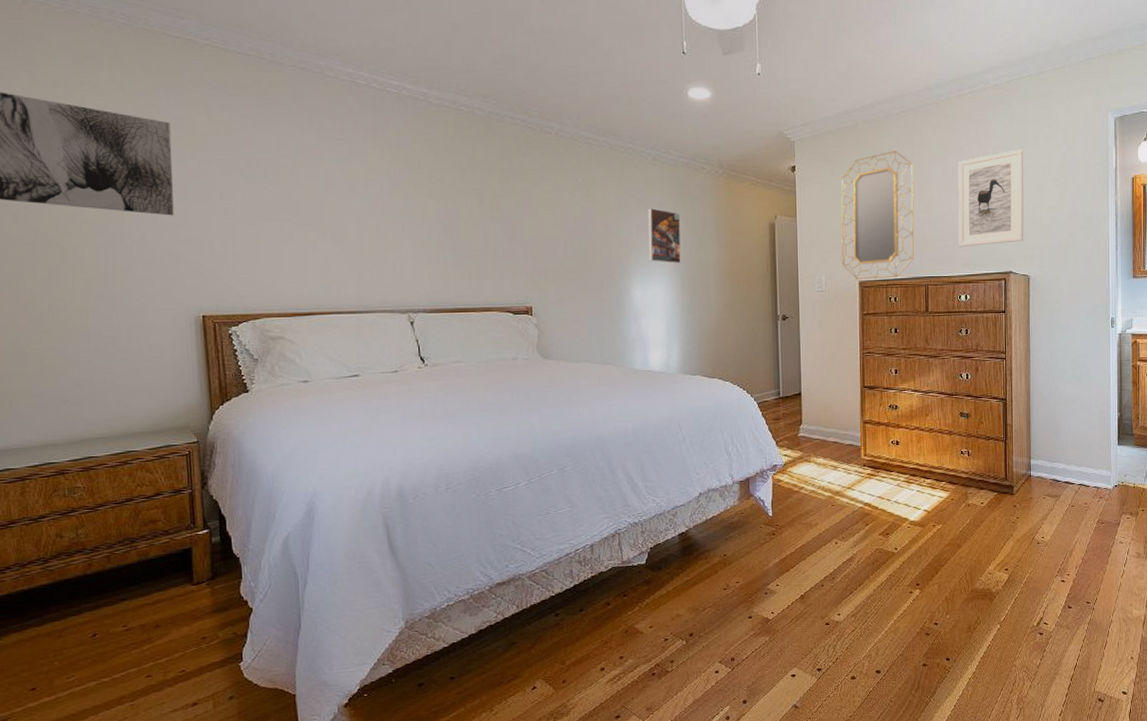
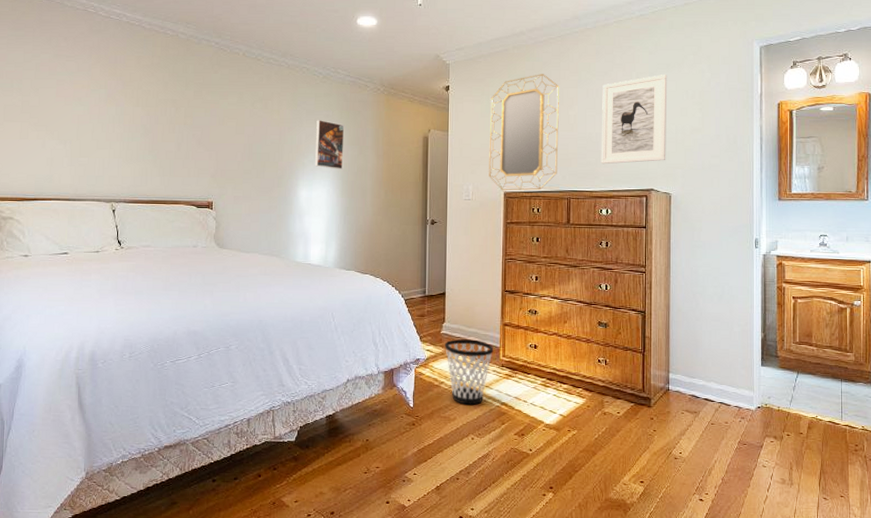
wastebasket: none [802,440,855,509] -> present [444,339,494,405]

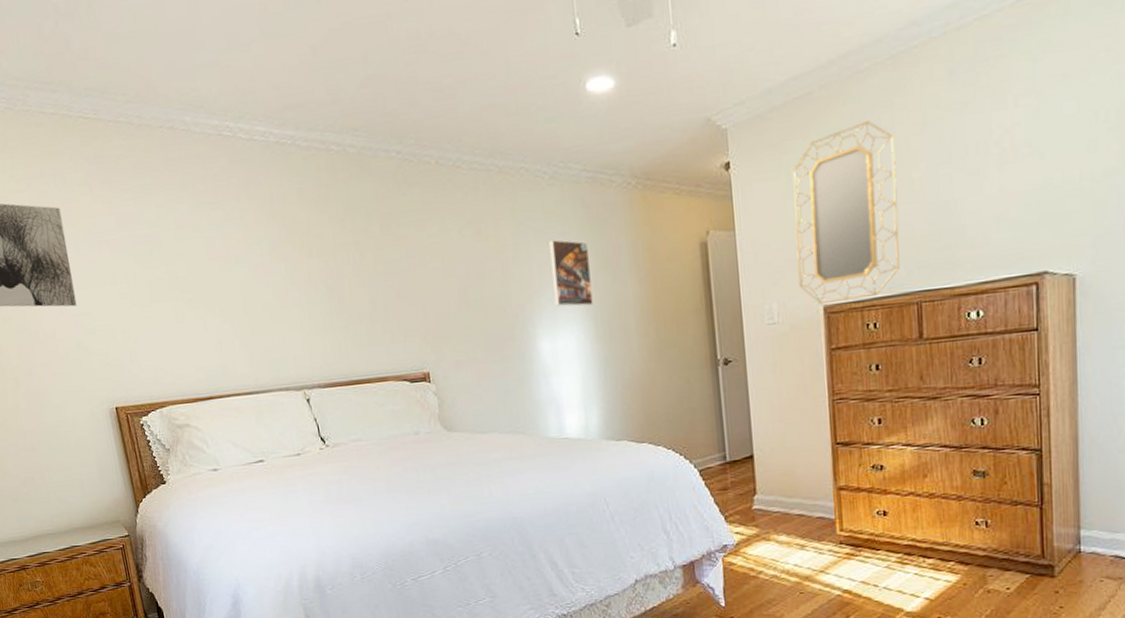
wastebasket: present [444,339,494,405] -> none [758,512,828,597]
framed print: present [601,74,667,164] -> none [961,90,1066,245]

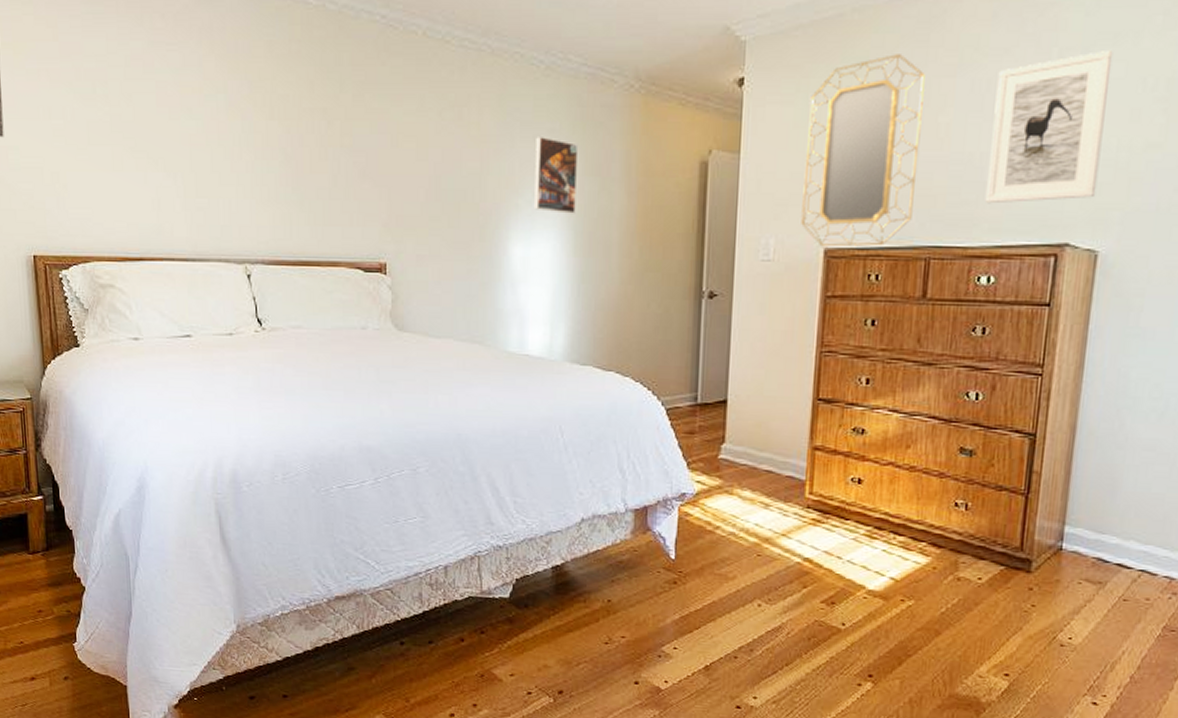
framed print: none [961,90,1066,245] -> present [984,49,1114,204]

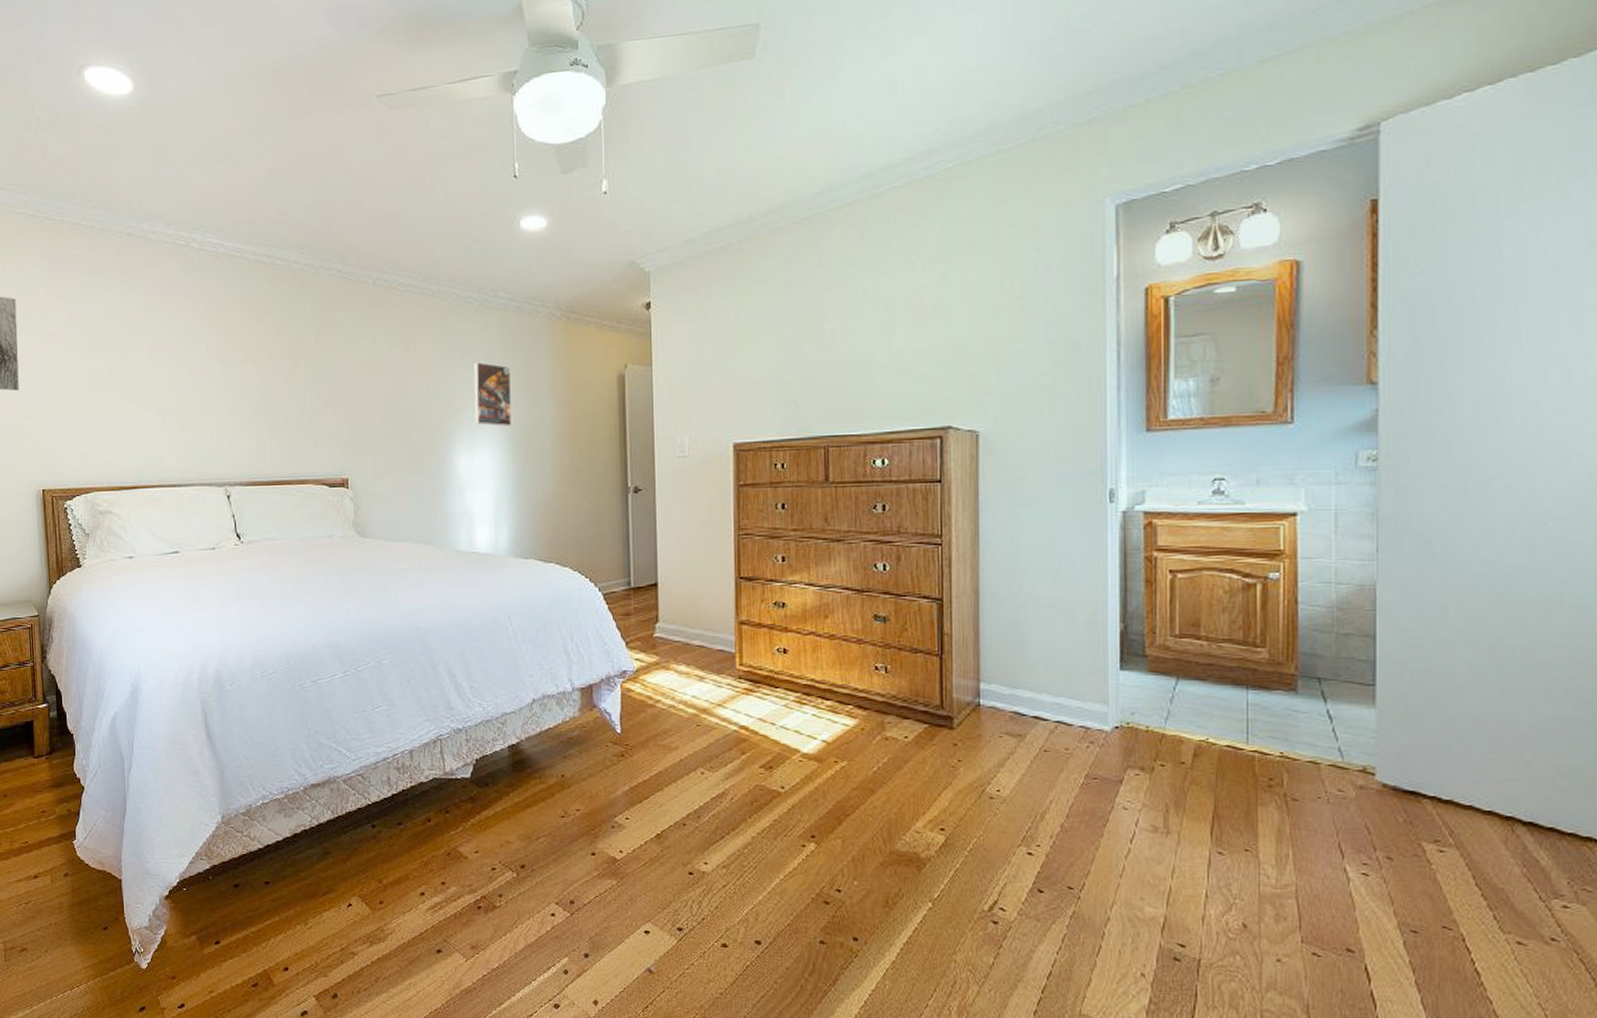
home mirror: present [801,54,925,247] -> none [709,274,809,442]
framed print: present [984,49,1114,204] -> none [871,258,971,396]

